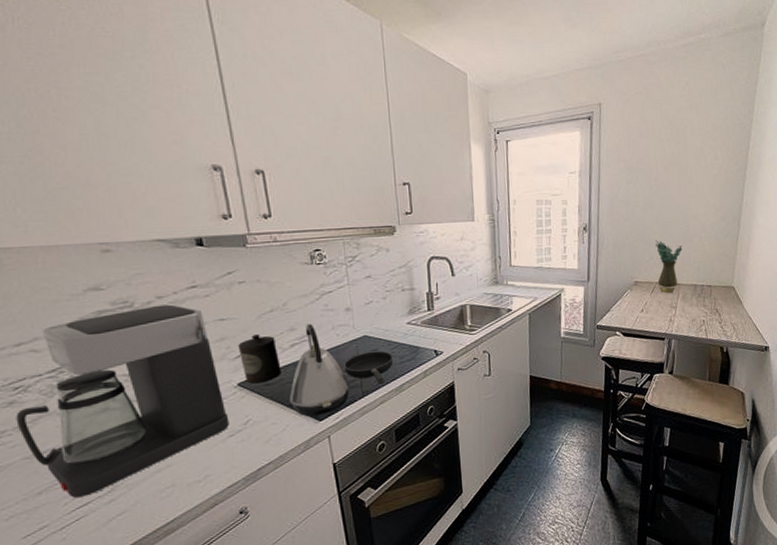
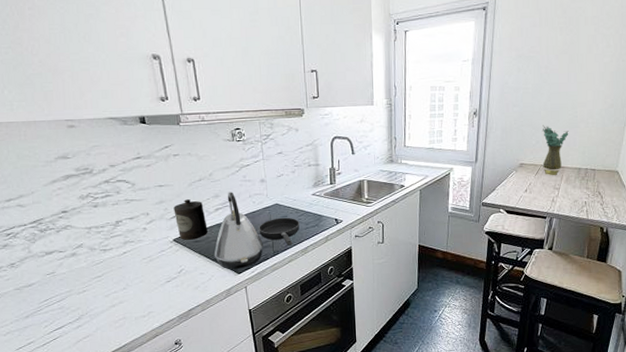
coffee maker: present [16,304,229,498] -> none [9,172,167,322]

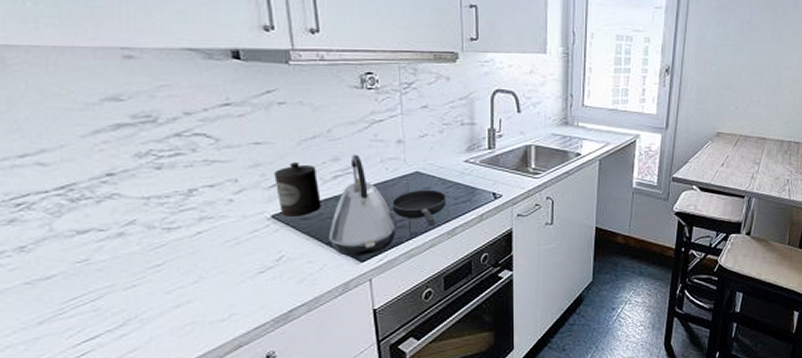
vase: present [542,125,569,175] -> none [742,88,772,147]

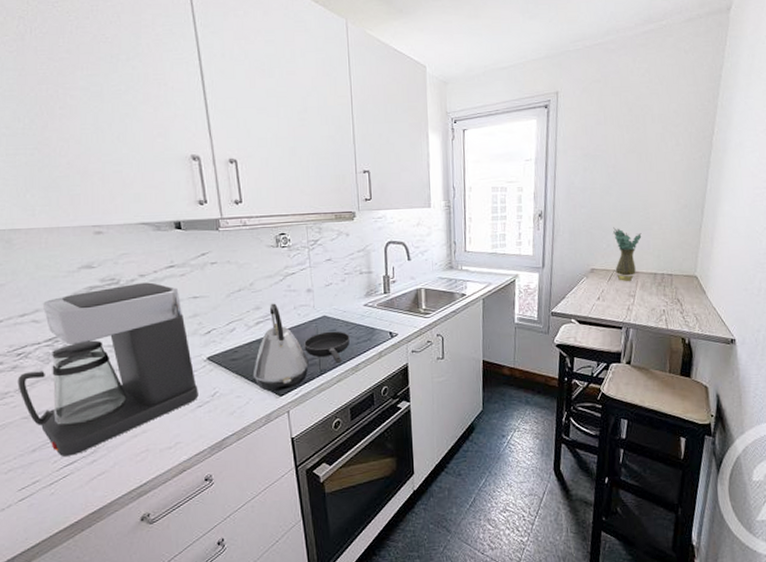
coffee maker: none [17,122,260,330] -> present [18,282,199,456]
canister: present [274,162,321,217] -> none [209,312,247,358]
vase: none [742,88,772,147] -> present [612,227,642,281]

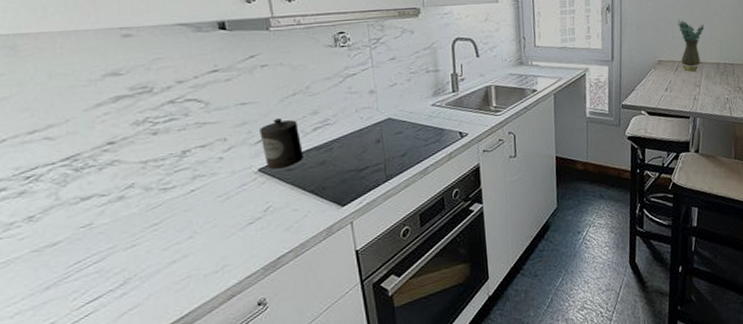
coffee maker: present [18,282,199,456] -> none [26,89,249,292]
canister: none [209,312,247,358] -> present [259,118,303,169]
kettle: present [252,303,309,391] -> none [311,107,373,202]
frying pan: present [304,331,350,363] -> none [368,133,417,168]

